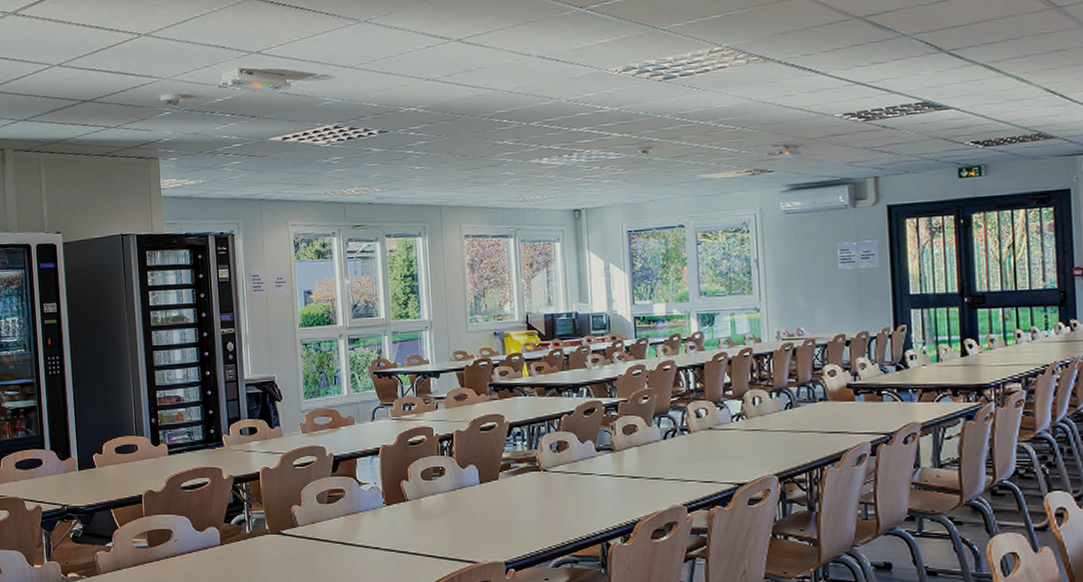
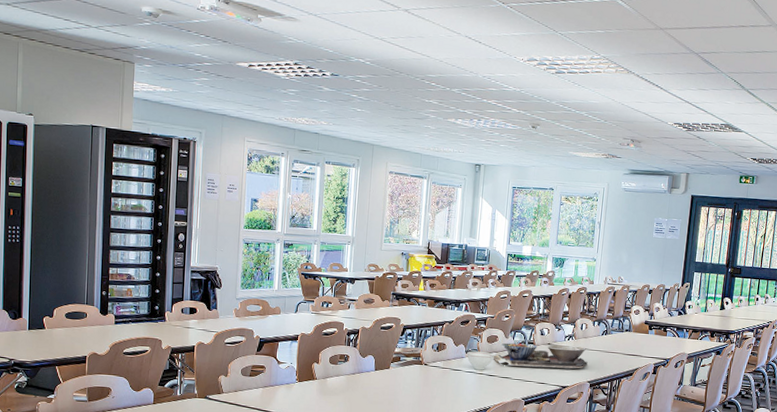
bowl: none [598,447,635,472] -> present [467,351,494,370]
food tray: none [634,410,771,464] -> present [493,328,588,371]

